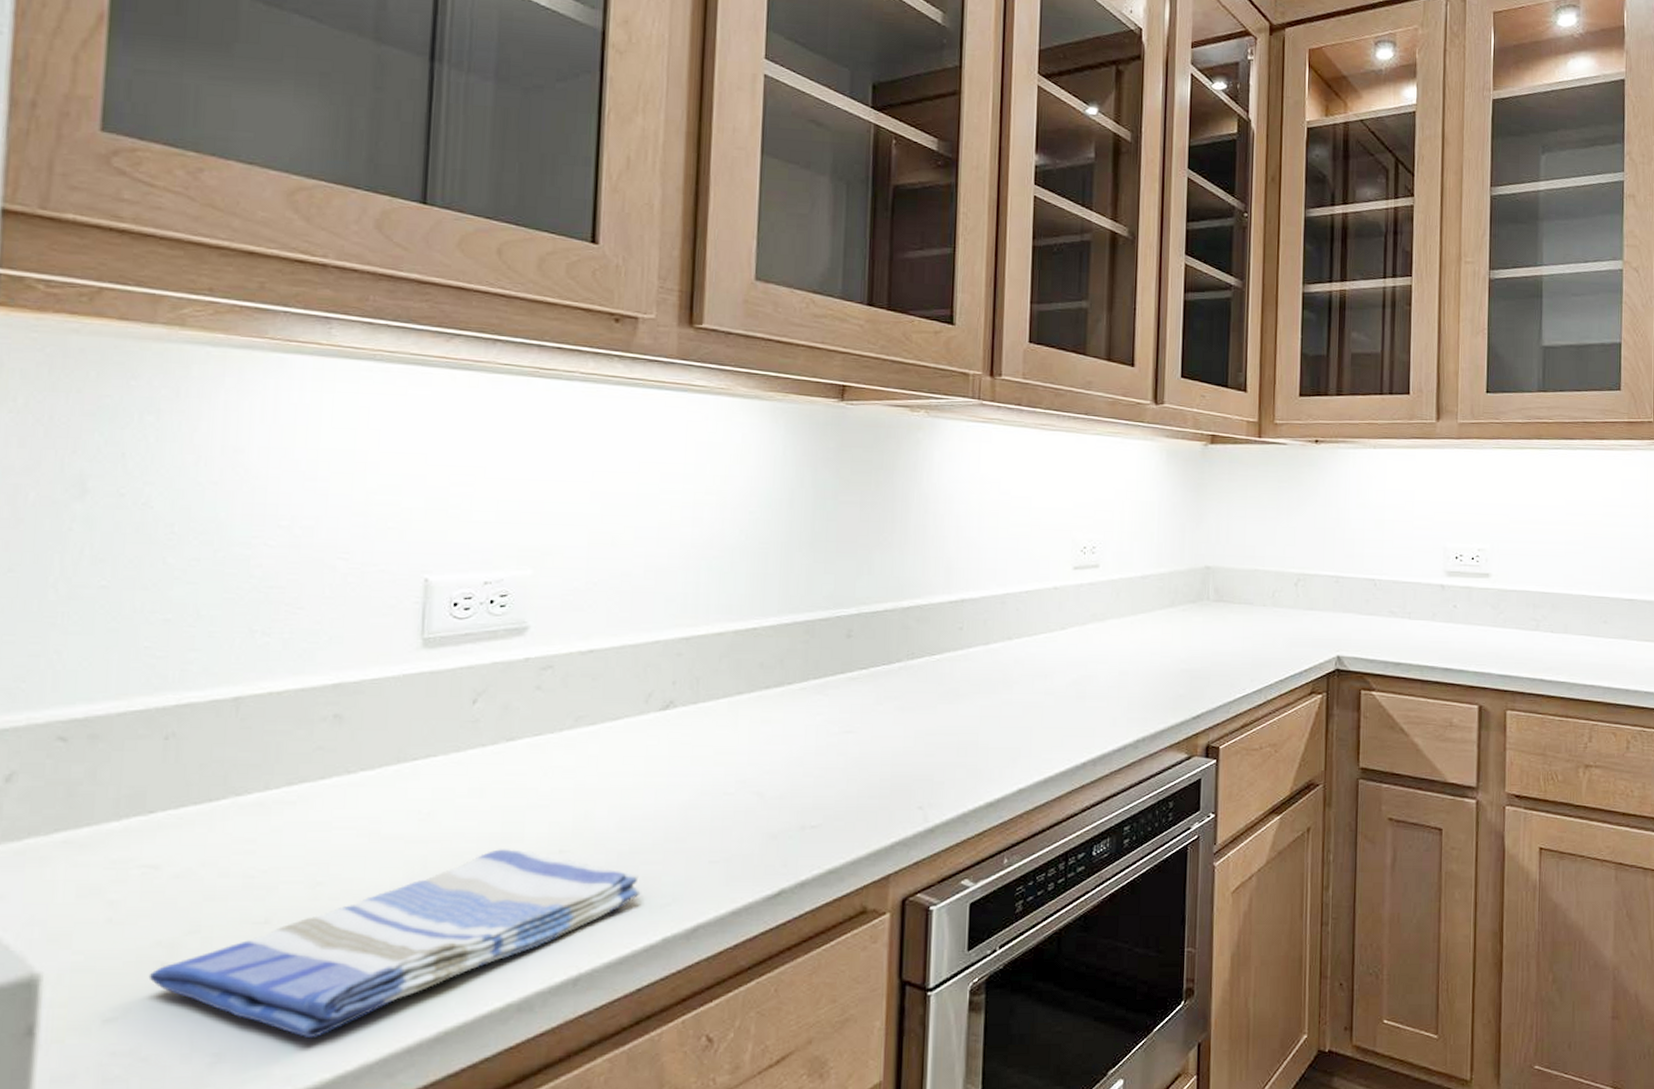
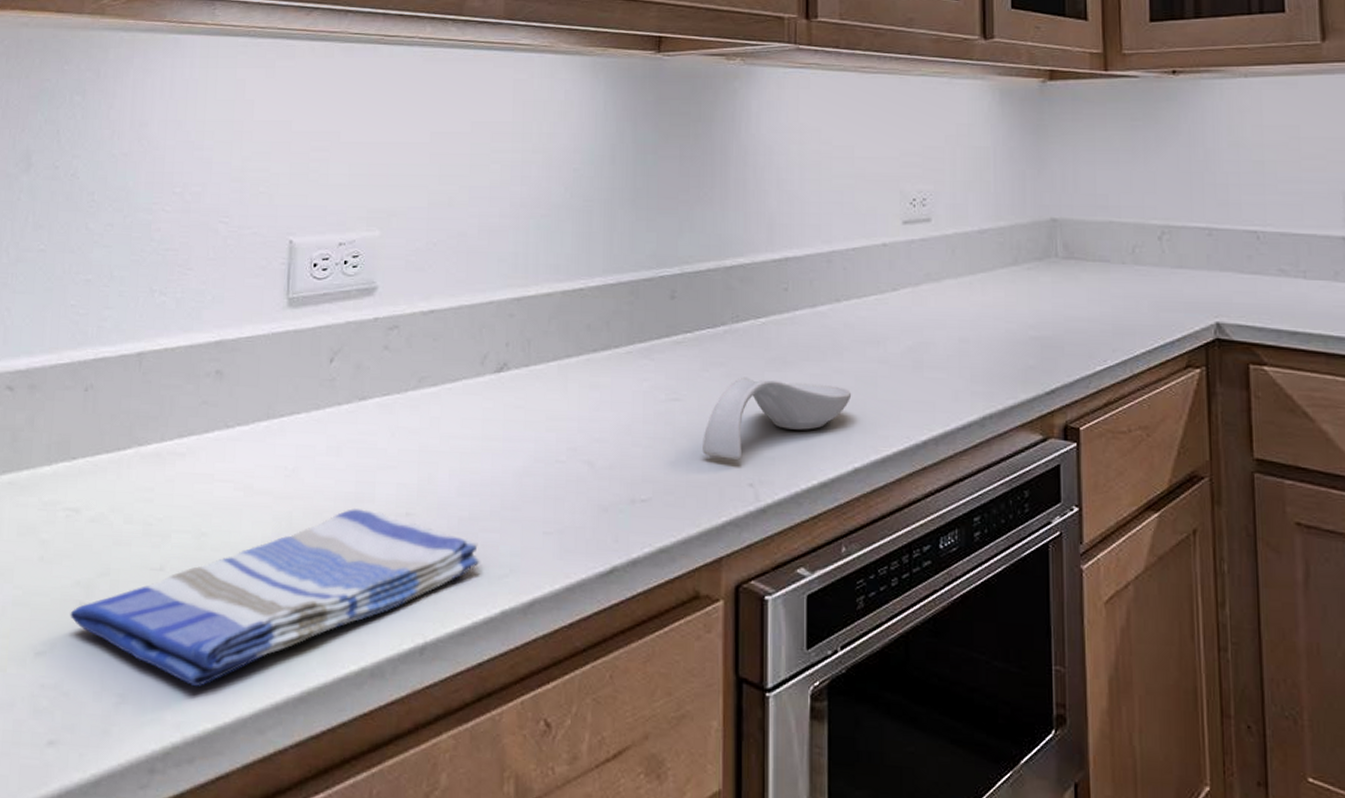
spoon rest: none [874,709,1019,785] -> present [703,377,852,460]

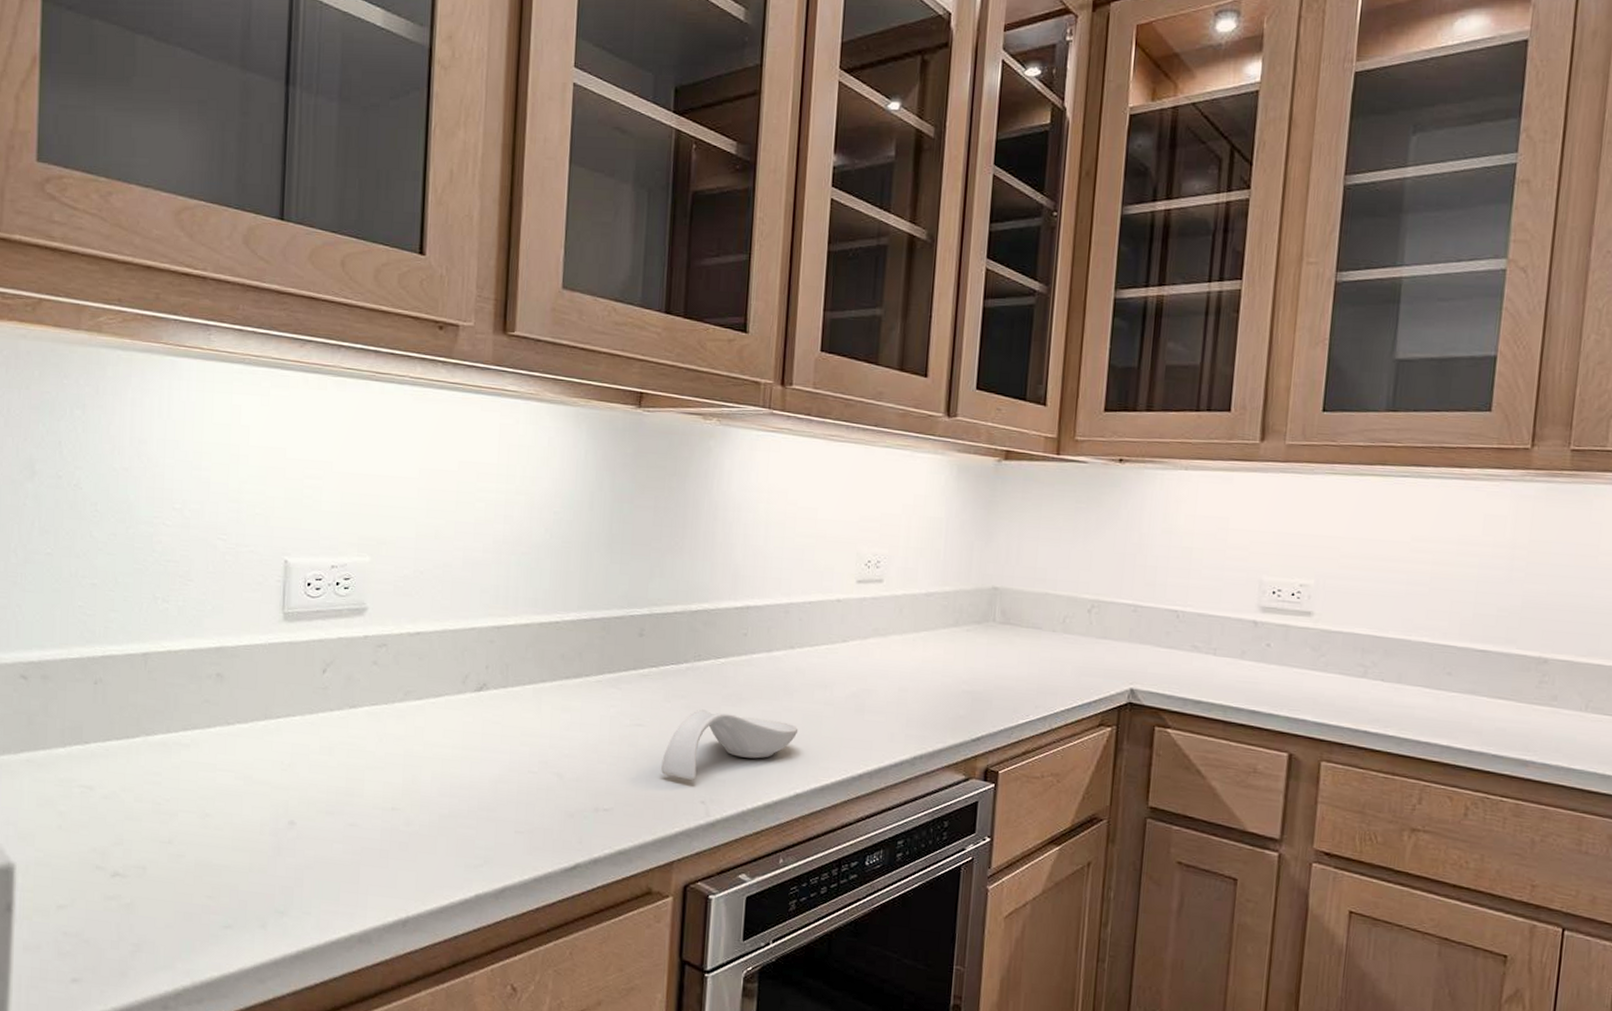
dish towel: present [70,507,480,686] -> none [88,800,458,941]

